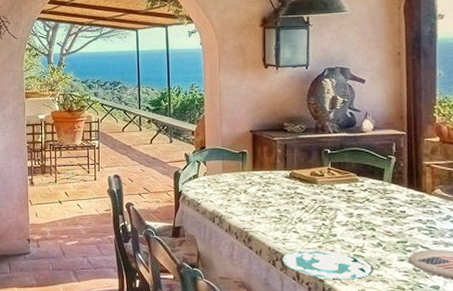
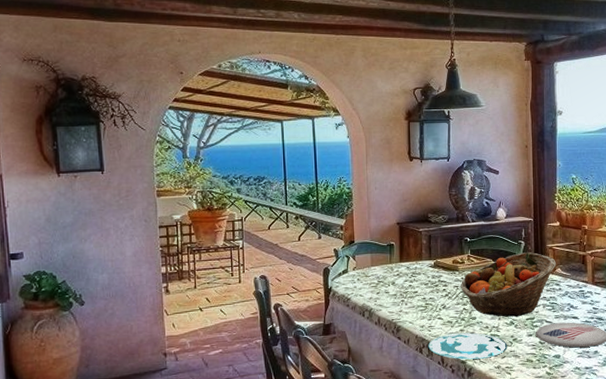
fruit basket: none [318,169,435,239] -> present [460,252,556,317]

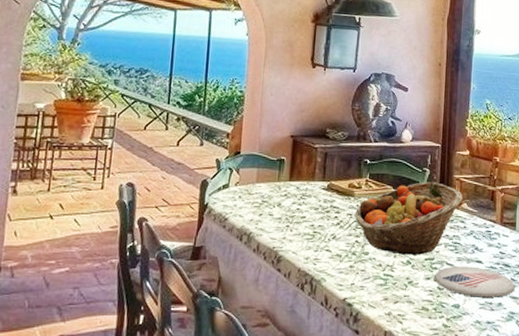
plate: present [428,332,507,360] -> none [311,270,401,302]

